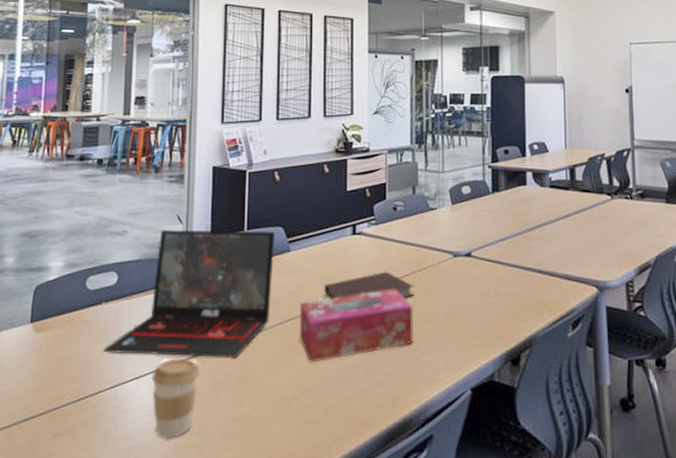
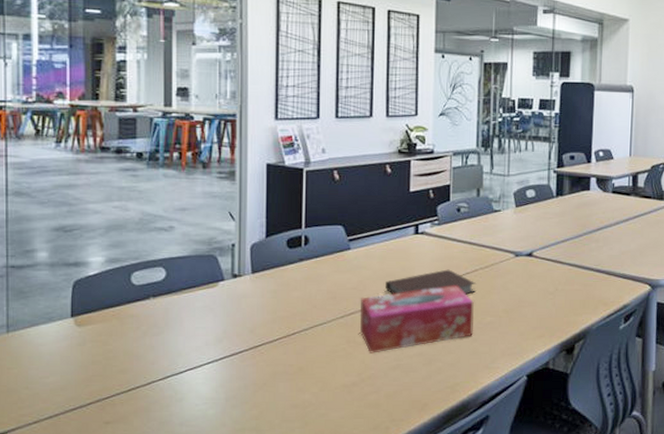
laptop: present [103,229,276,357] -> none [153,226,335,349]
coffee cup: present [152,358,200,438] -> none [207,350,257,423]

